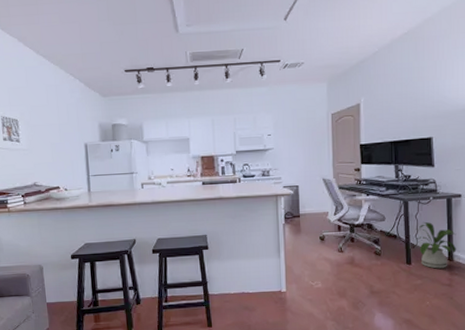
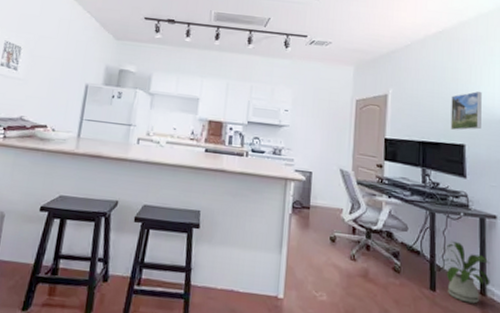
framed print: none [419,86,447,127] -> present [450,91,482,131]

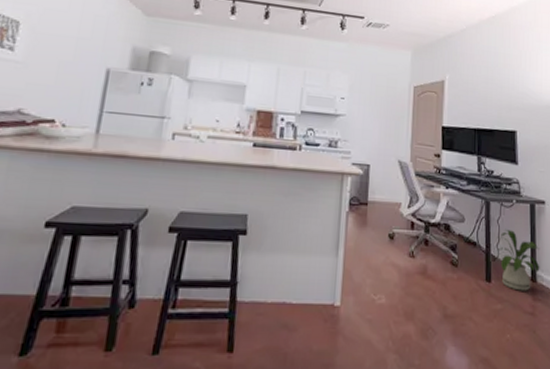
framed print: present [450,91,482,131] -> none [503,77,531,117]

